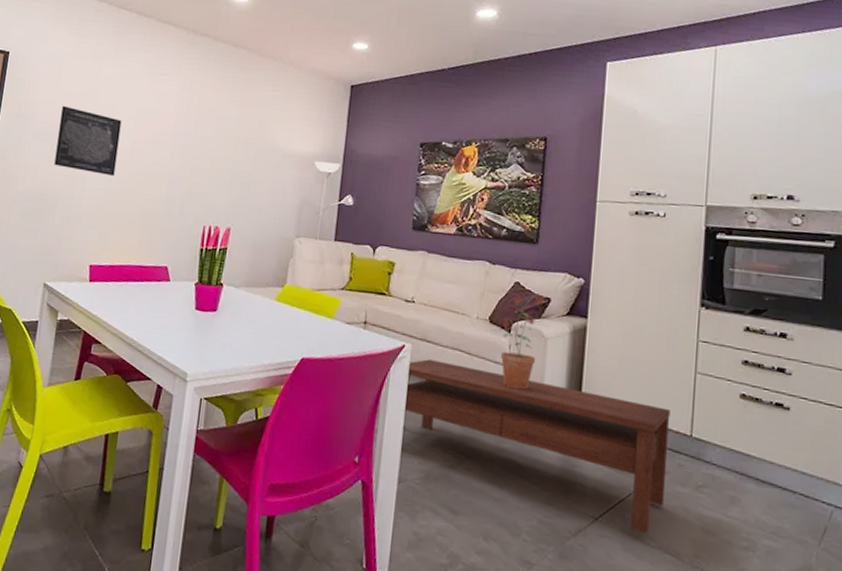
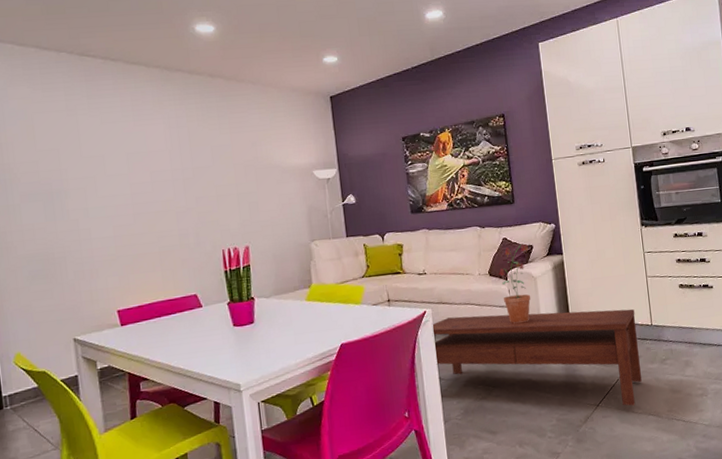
wall art: present [54,106,122,177] -> none [44,163,120,224]

